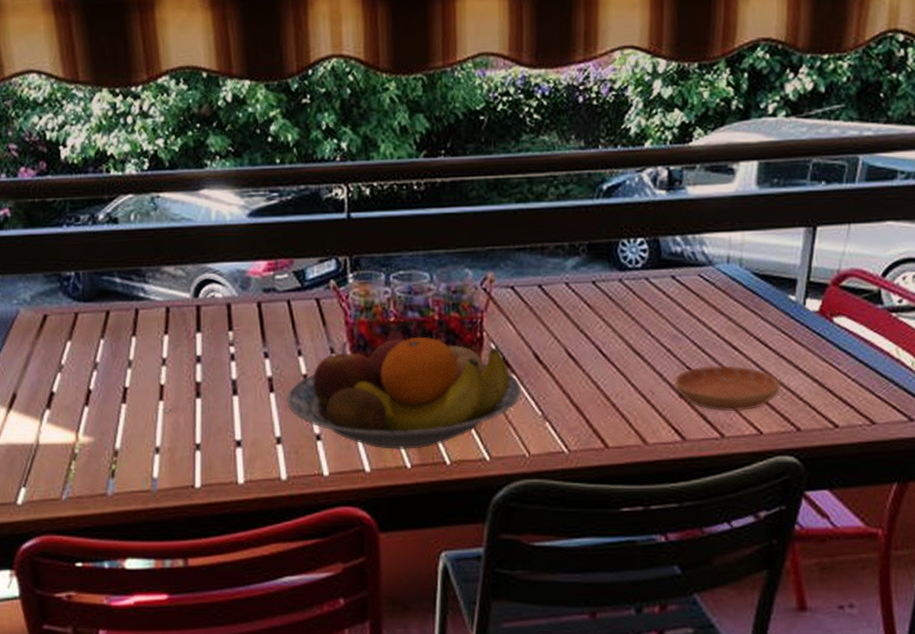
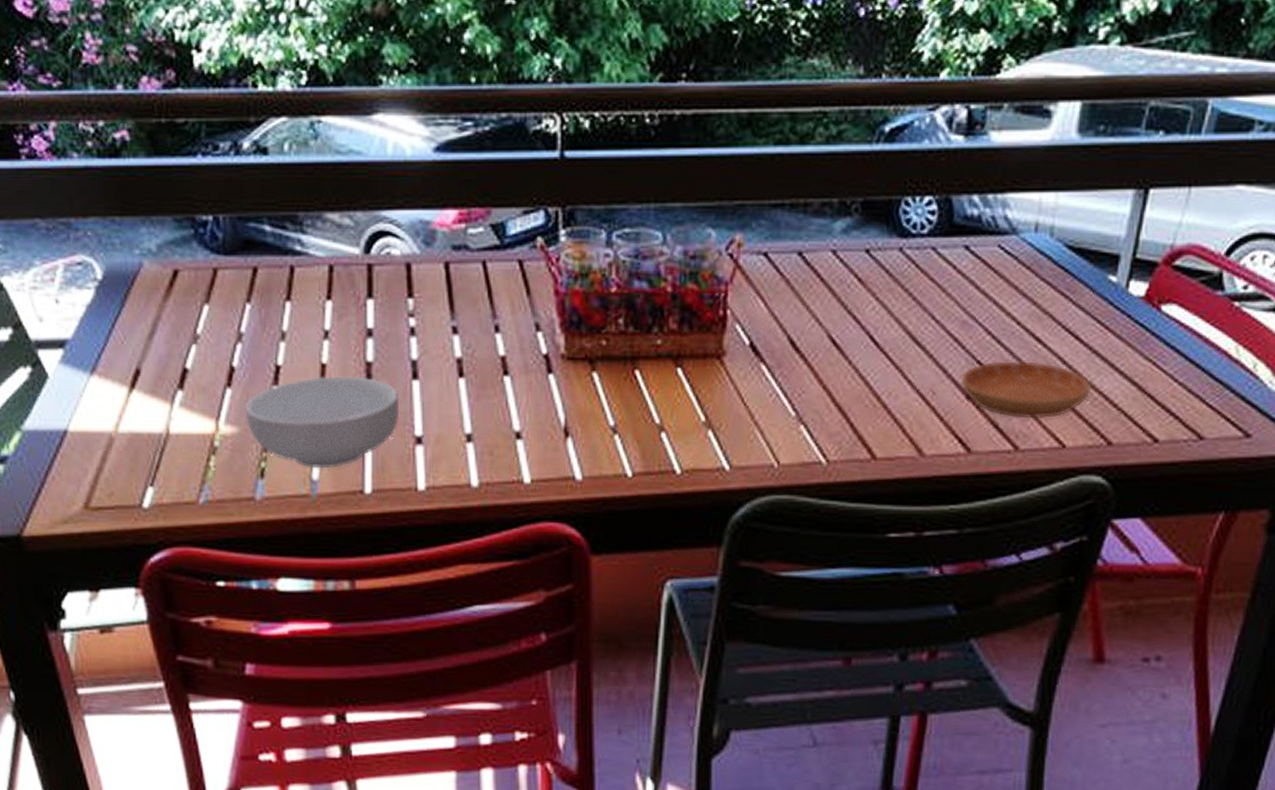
cereal bowl: none [99,394,223,469] -> present [245,376,400,469]
fruit bowl: present [286,330,522,449] -> none [480,304,773,453]

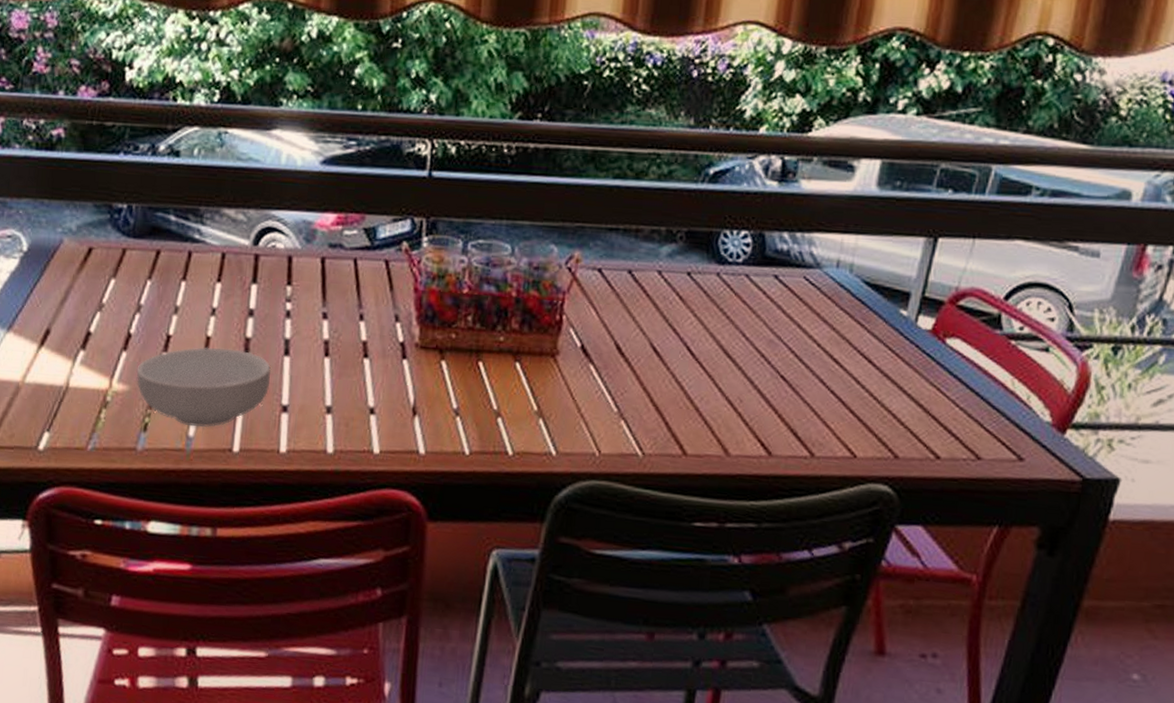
saucer: present [960,361,1092,419] -> none [765,377,882,430]

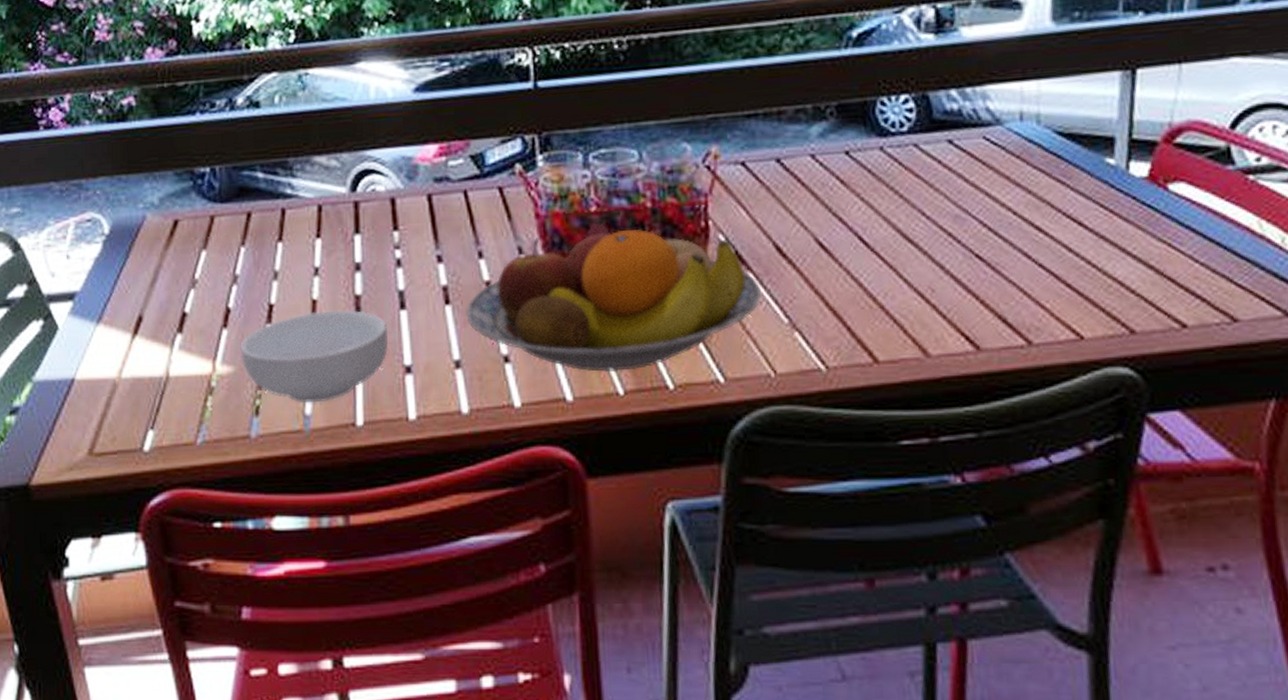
fruit bowl: none [342,303,599,434] -> present [466,223,762,372]

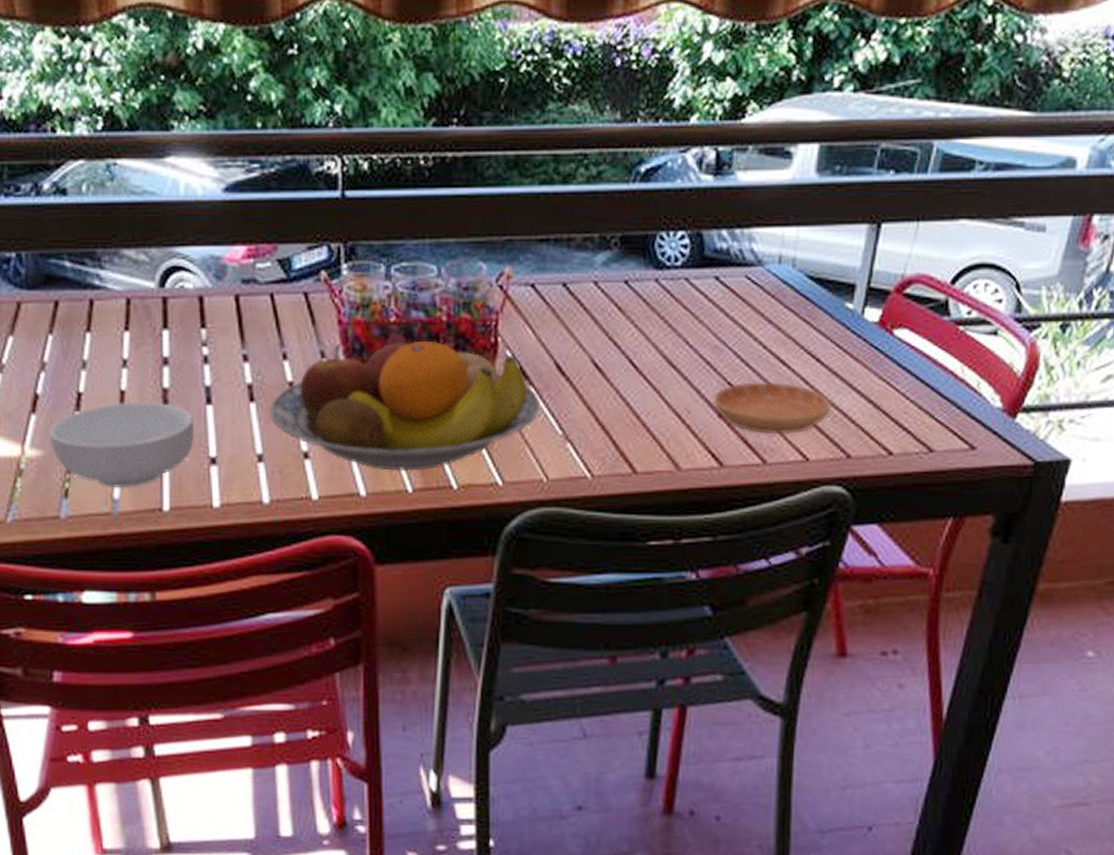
saucer: none [960,251,1105,312] -> present [713,382,832,435]

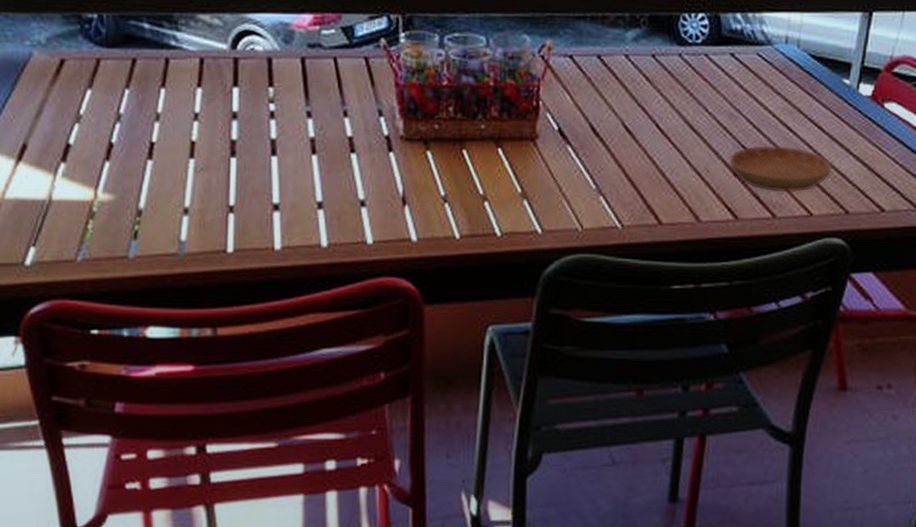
cereal bowl: present [49,402,195,488] -> none [122,151,260,231]
fruit bowl: present [269,333,541,471] -> none [330,95,577,219]

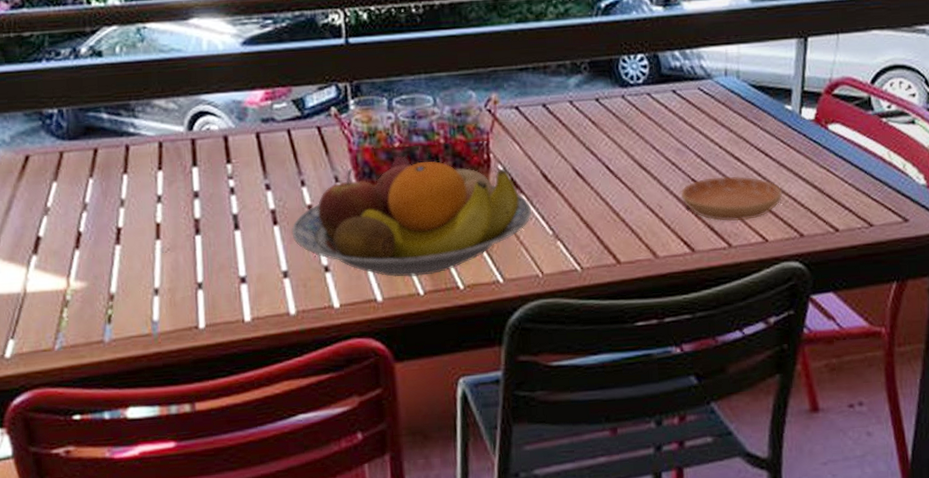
fruit bowl: none [330,95,577,219] -> present [291,156,532,277]

